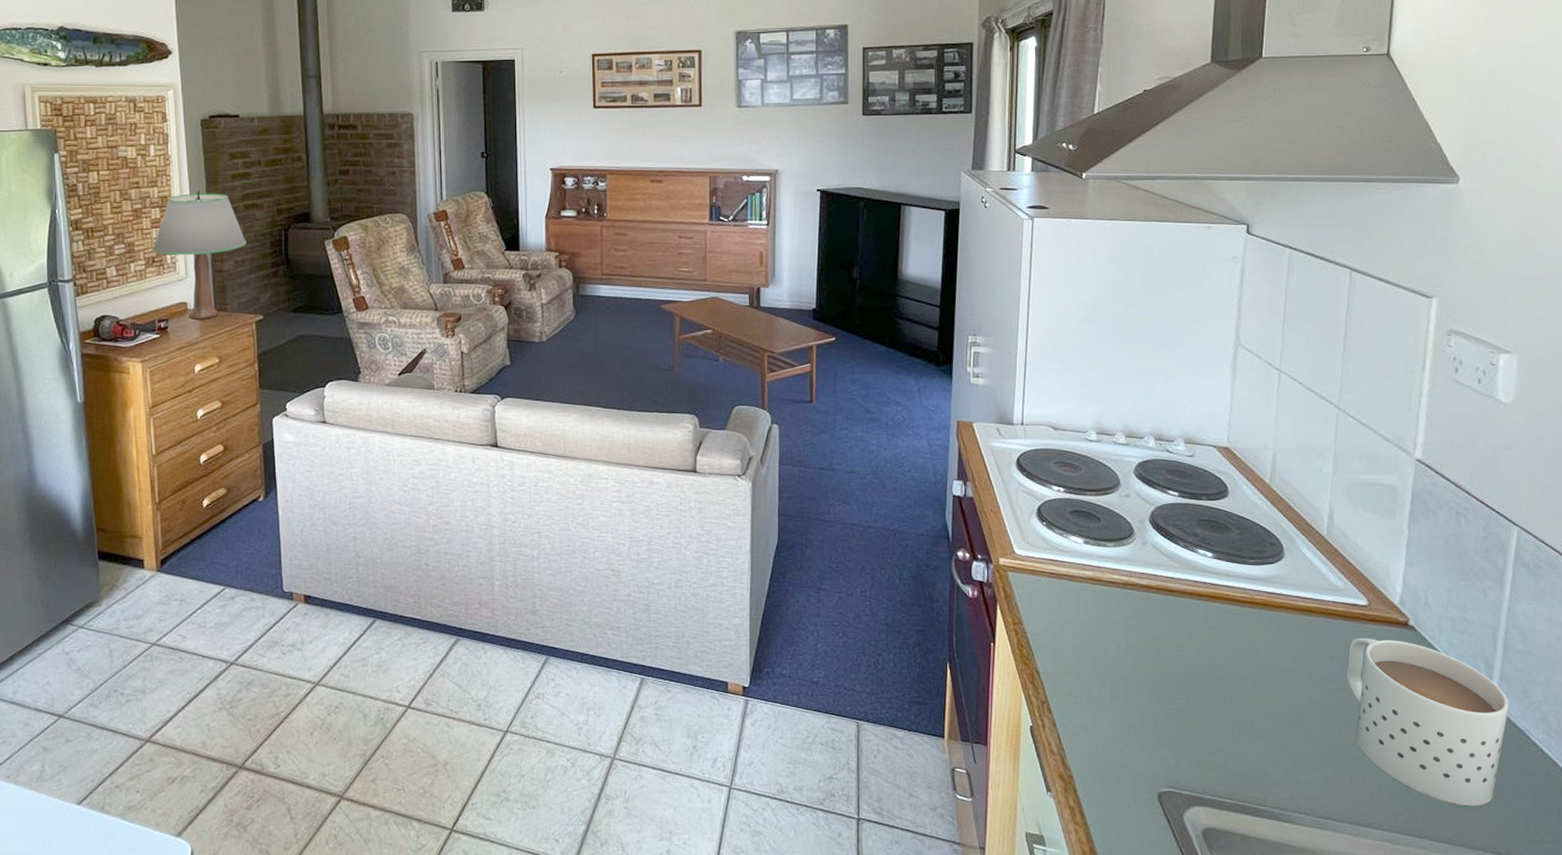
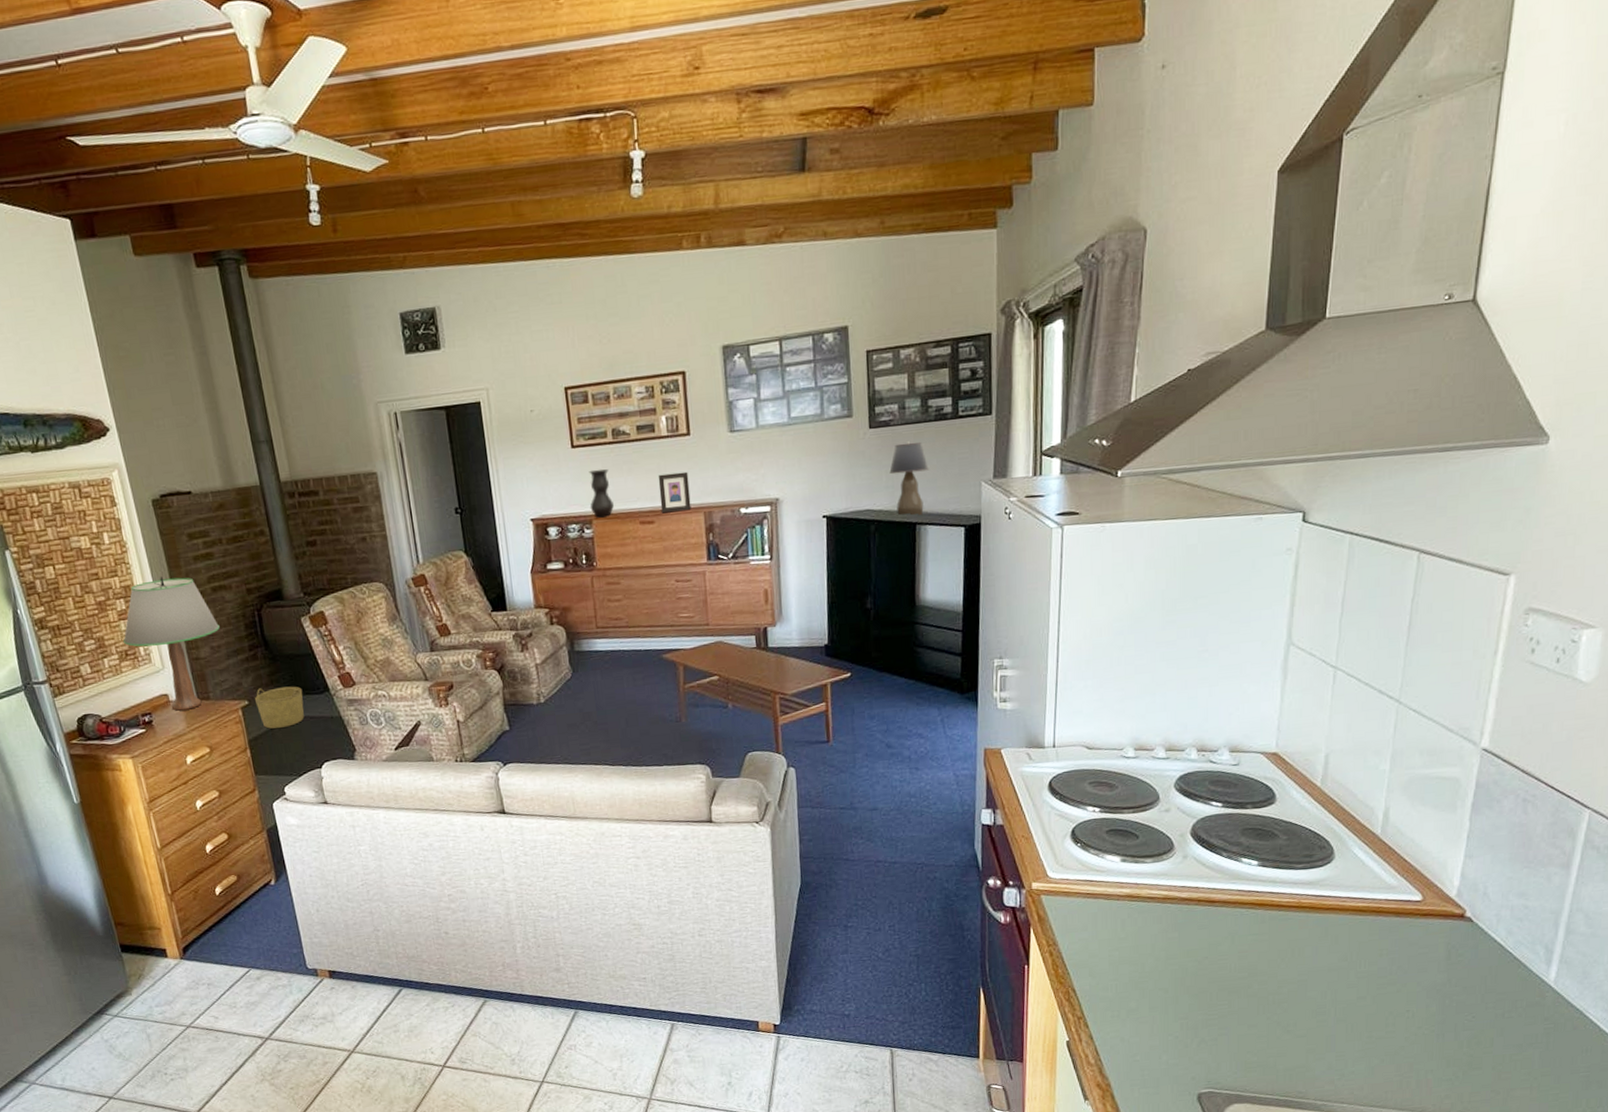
basket: none [269,304,317,346] -> present [254,686,304,730]
vase: none [605,129,627,173] -> present [589,469,614,518]
picture frame: none [670,138,698,174] -> present [658,471,691,513]
table lamp: none [879,130,915,198] -> present [889,441,930,516]
mug: present [1346,637,1509,807] -> none [1396,932,1568,1086]

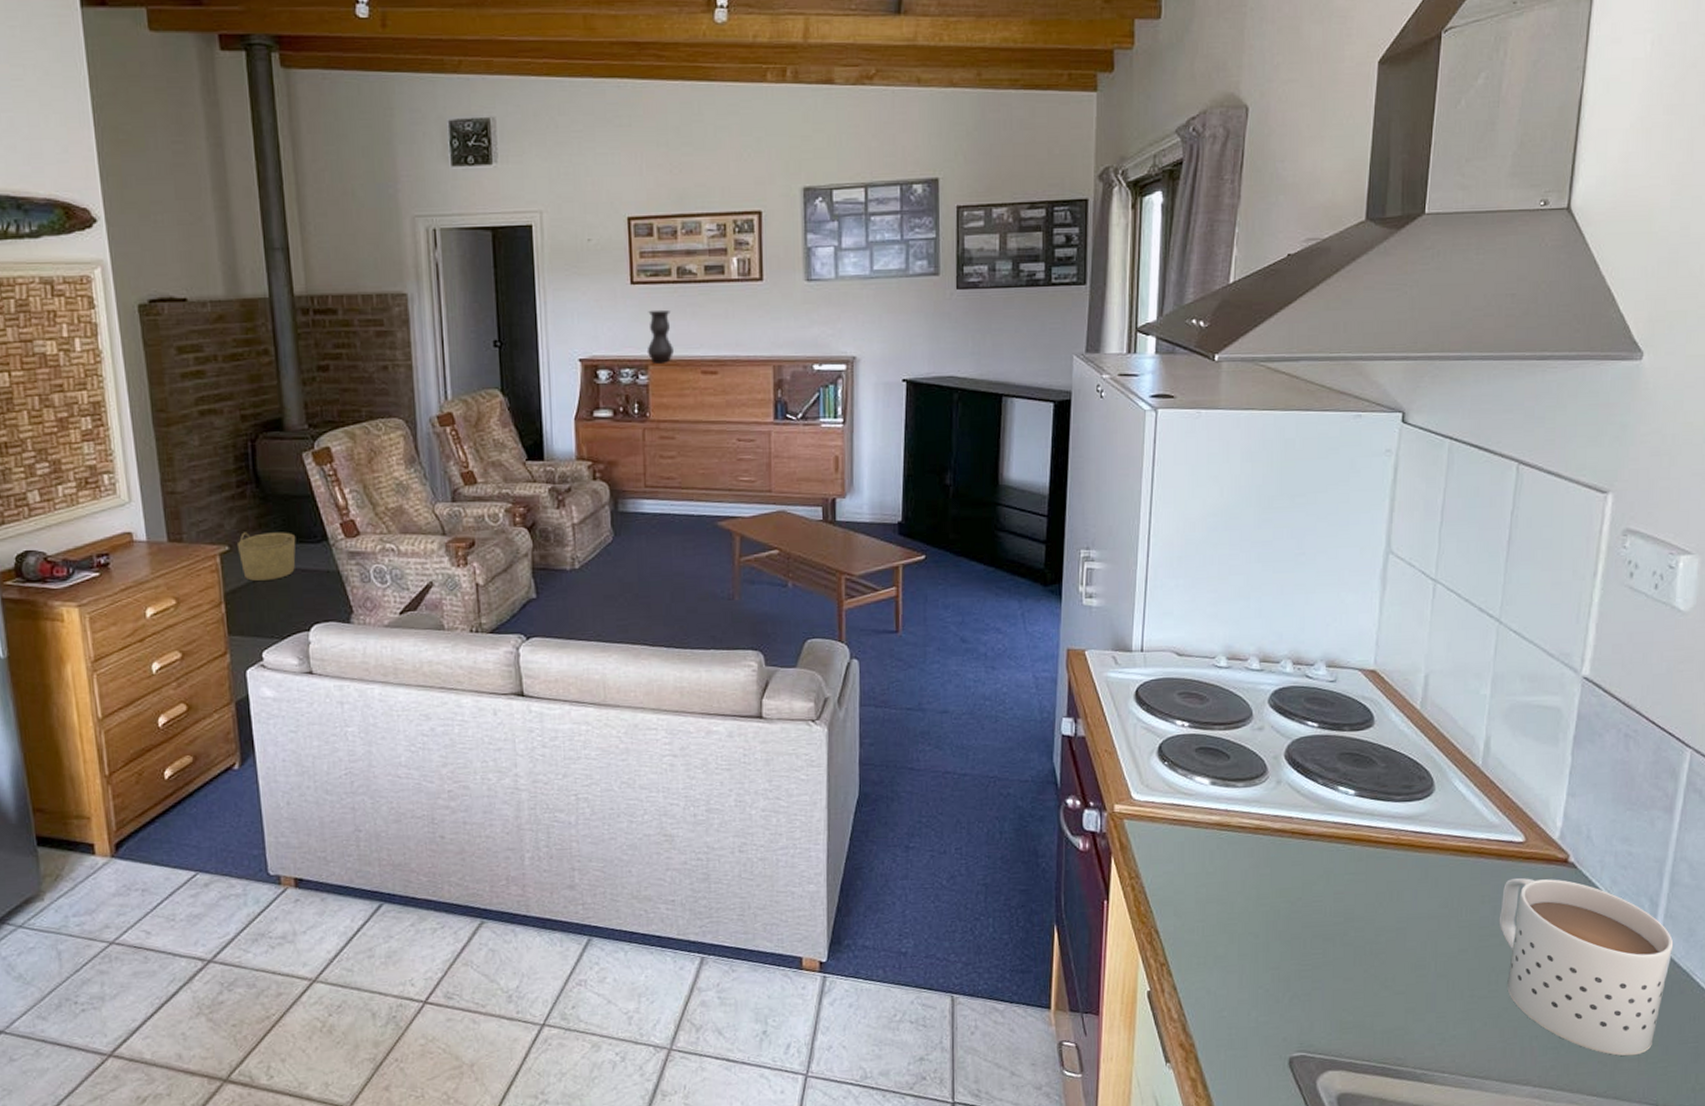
table lamp: present [122,577,220,711] -> none [83,394,204,553]
picture frame: present [658,471,691,513] -> none [724,320,760,364]
table lamp: present [889,441,930,516] -> none [976,306,1019,387]
mug: none [1396,932,1568,1086] -> present [1499,877,1674,1056]

